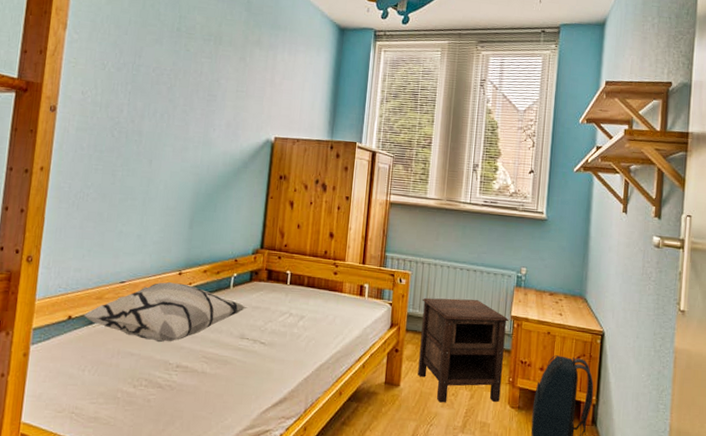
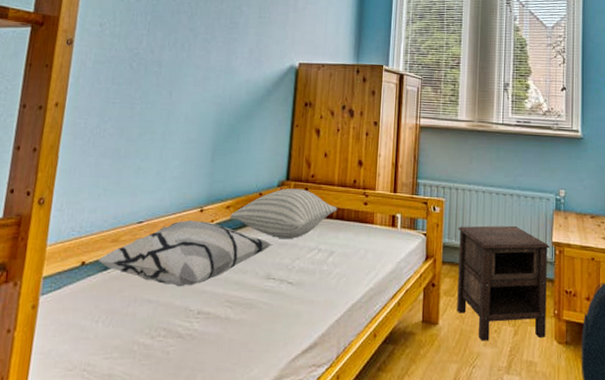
pillow: none [207,256,309,303] -> present [230,188,338,239]

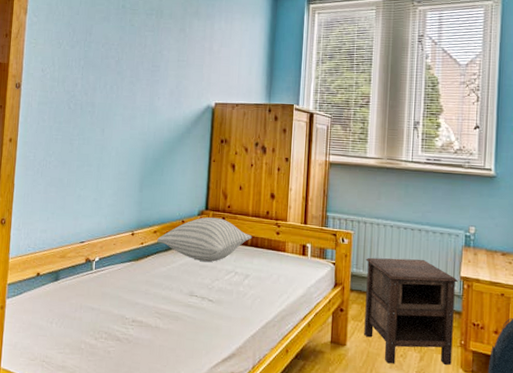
decorative pillow: present [98,220,273,287] -> none [50,242,195,299]

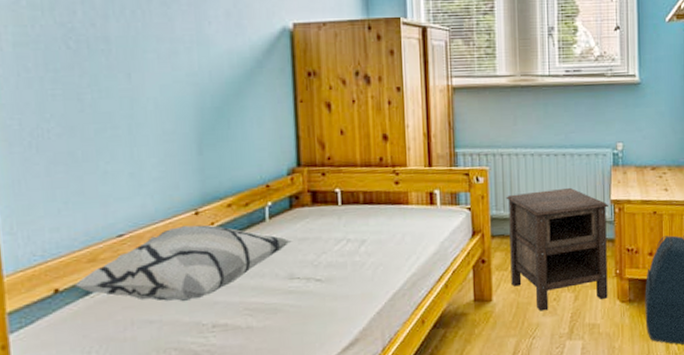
decorative pillow: none [50,242,195,299] -> present [75,224,292,302]
pillow: present [157,217,252,262] -> none [234,175,365,233]

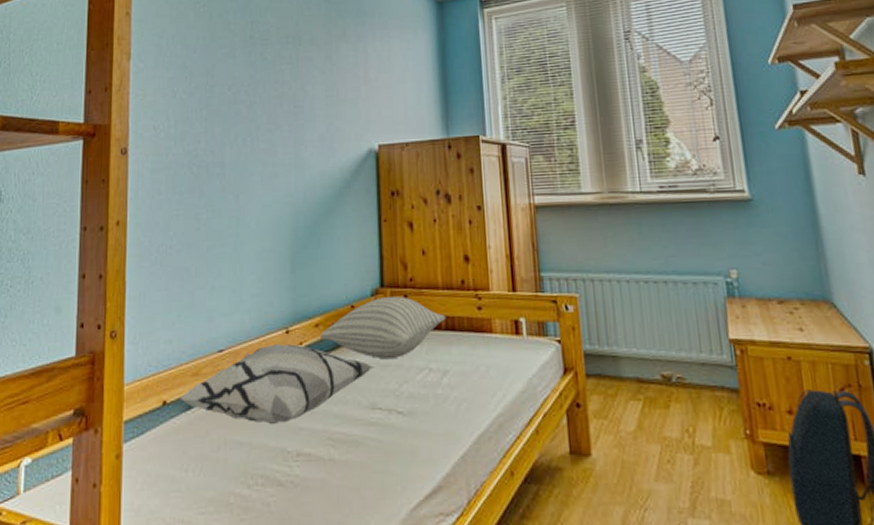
pillow: none [234,175,365,233] -> present [320,297,447,358]
nightstand: present [506,187,608,311] -> none [600,321,738,475]

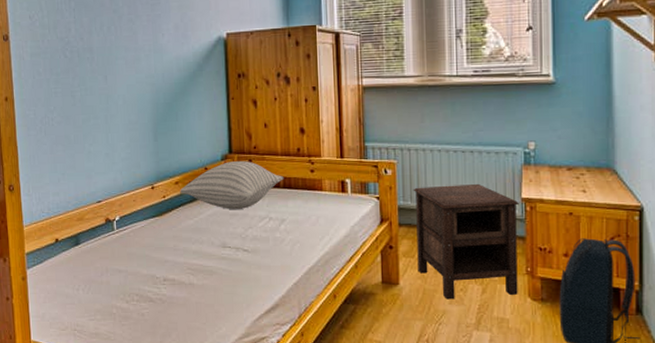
decorative pillow: present [180,344,374,425] -> none [69,197,225,258]
nightstand: none [600,321,738,475] -> present [413,183,519,300]

